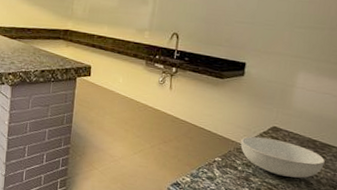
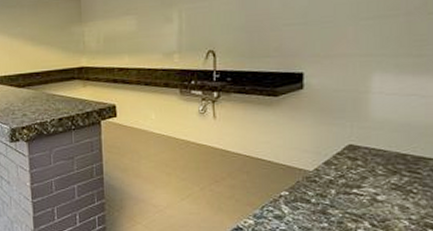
serving bowl: present [240,136,325,178] -> none [310,159,421,203]

